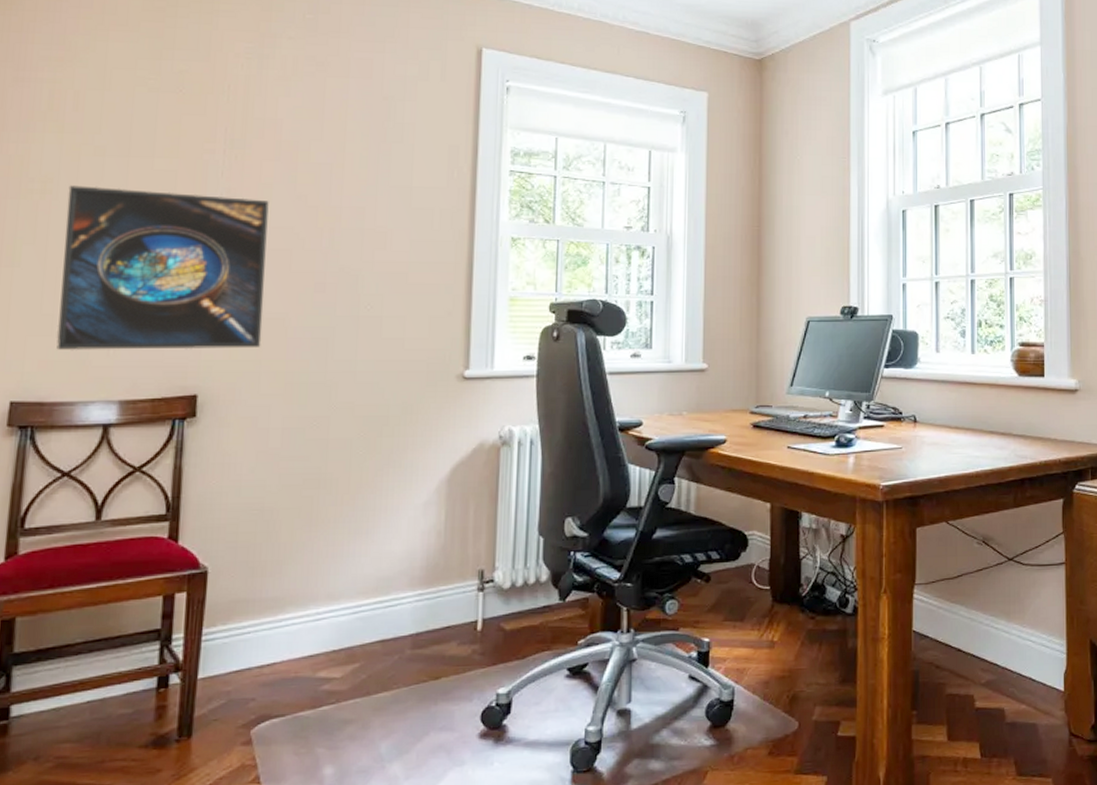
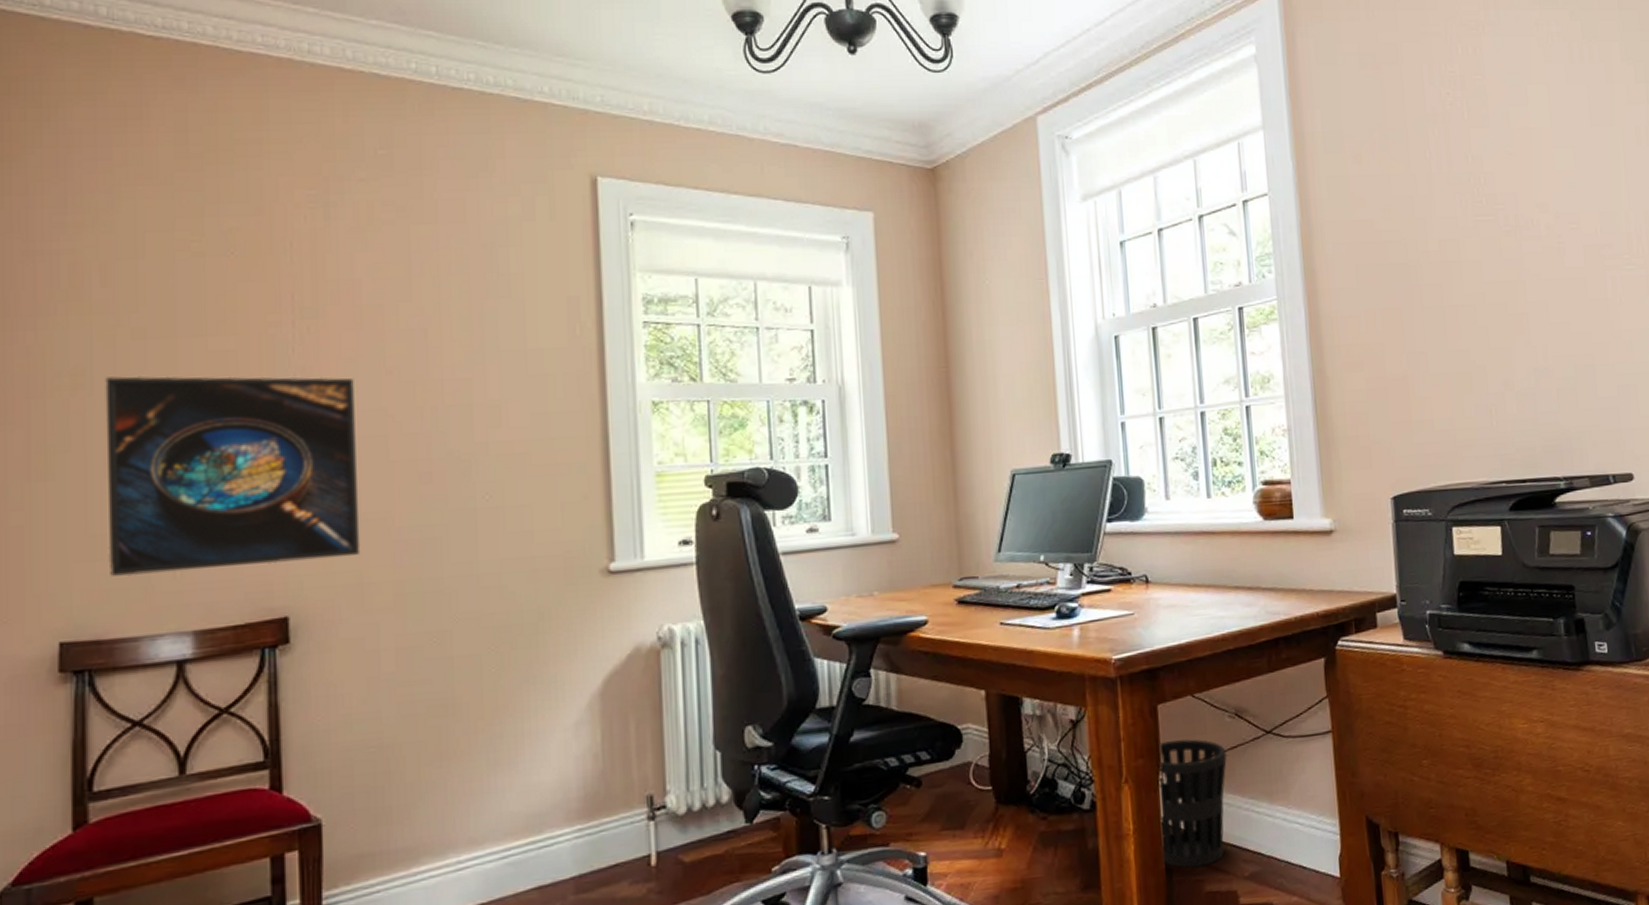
wastebasket: none [912,560,973,672] -> present [1158,739,1227,868]

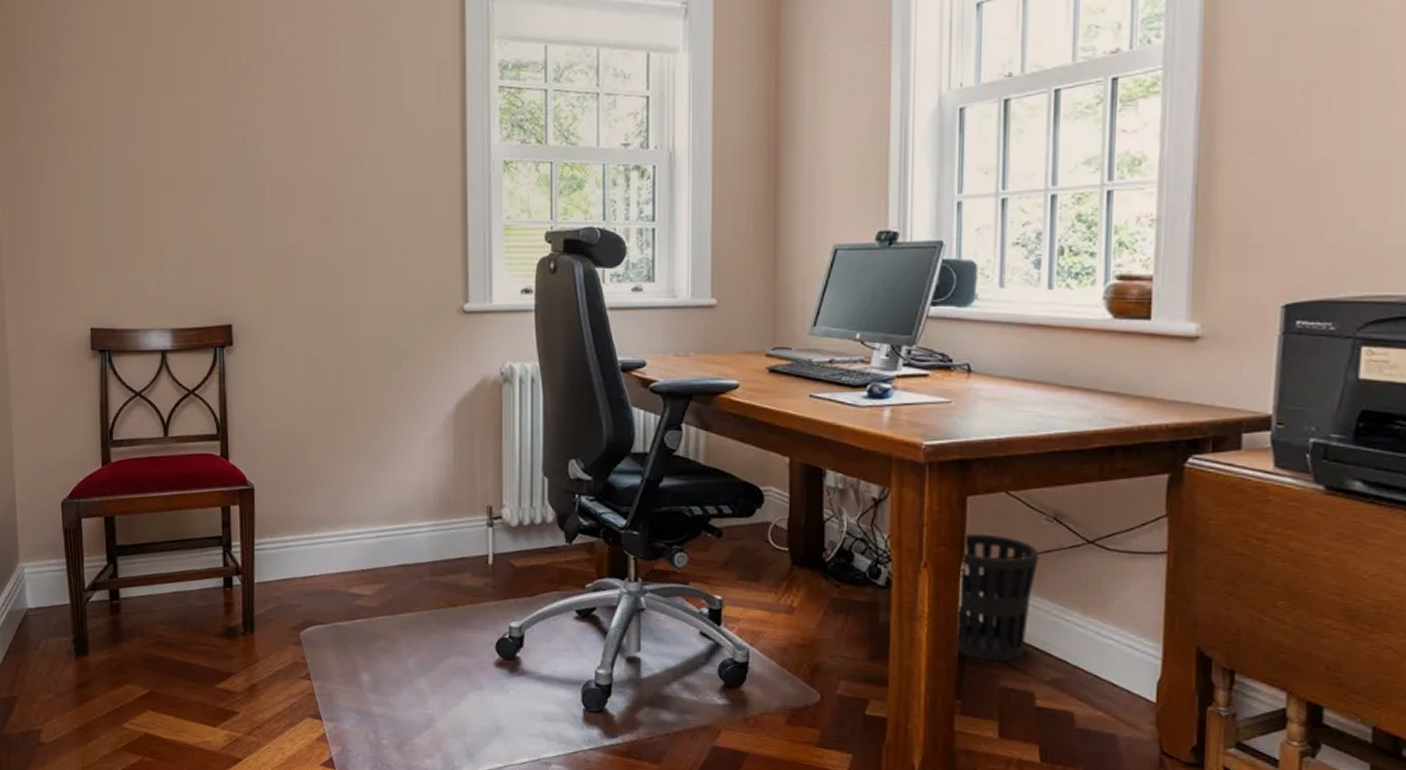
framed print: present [105,376,361,577] -> none [113,125,281,283]

